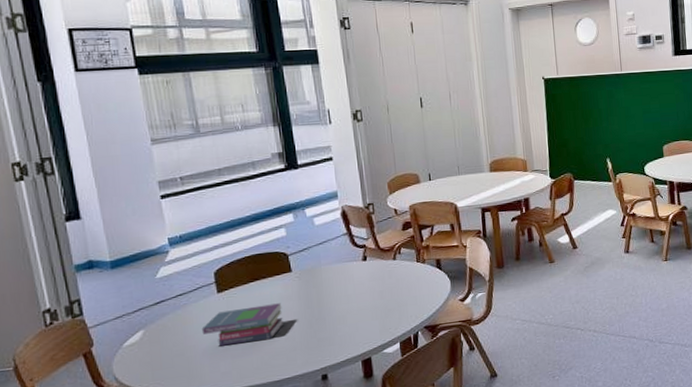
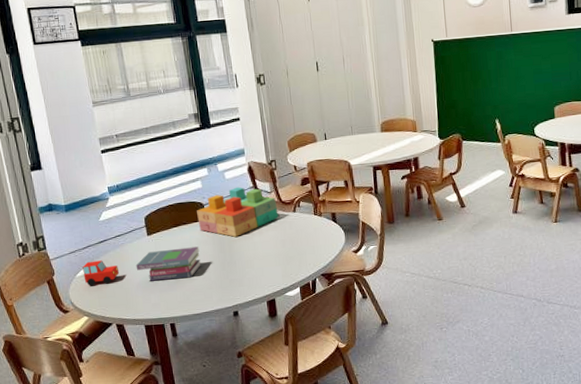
toy car: none [132,325,181,357] -> present [82,260,120,286]
toy blocks: none [279,233,376,291] -> present [197,186,279,238]

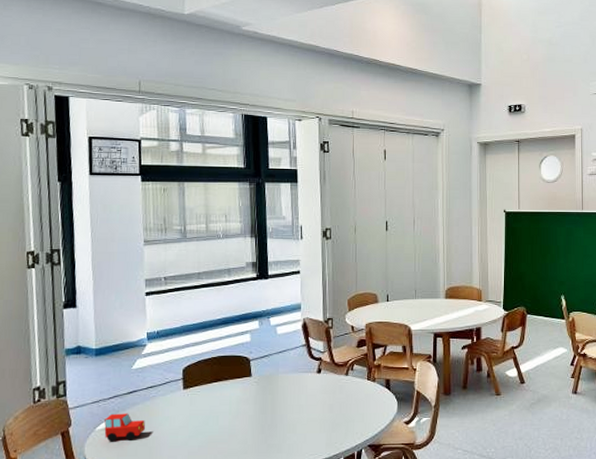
books: present [136,246,201,281] -> none [165,405,239,441]
toy blocks: present [197,186,279,238] -> none [241,343,329,399]

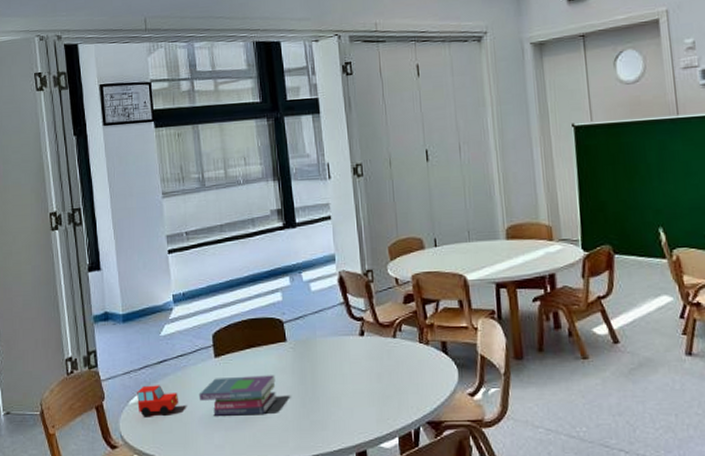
books: none [165,405,239,441] -> present [198,375,276,416]

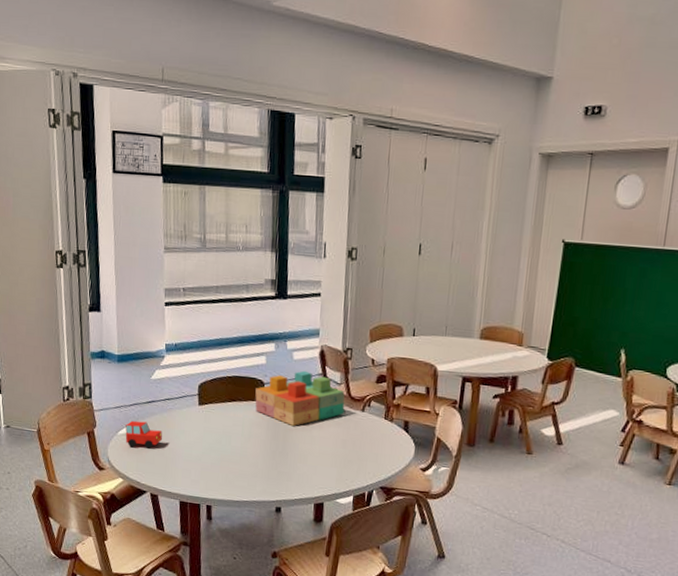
books: present [198,375,276,416] -> none [181,423,252,461]
toy blocks: none [275,301,374,367] -> present [255,370,345,427]

